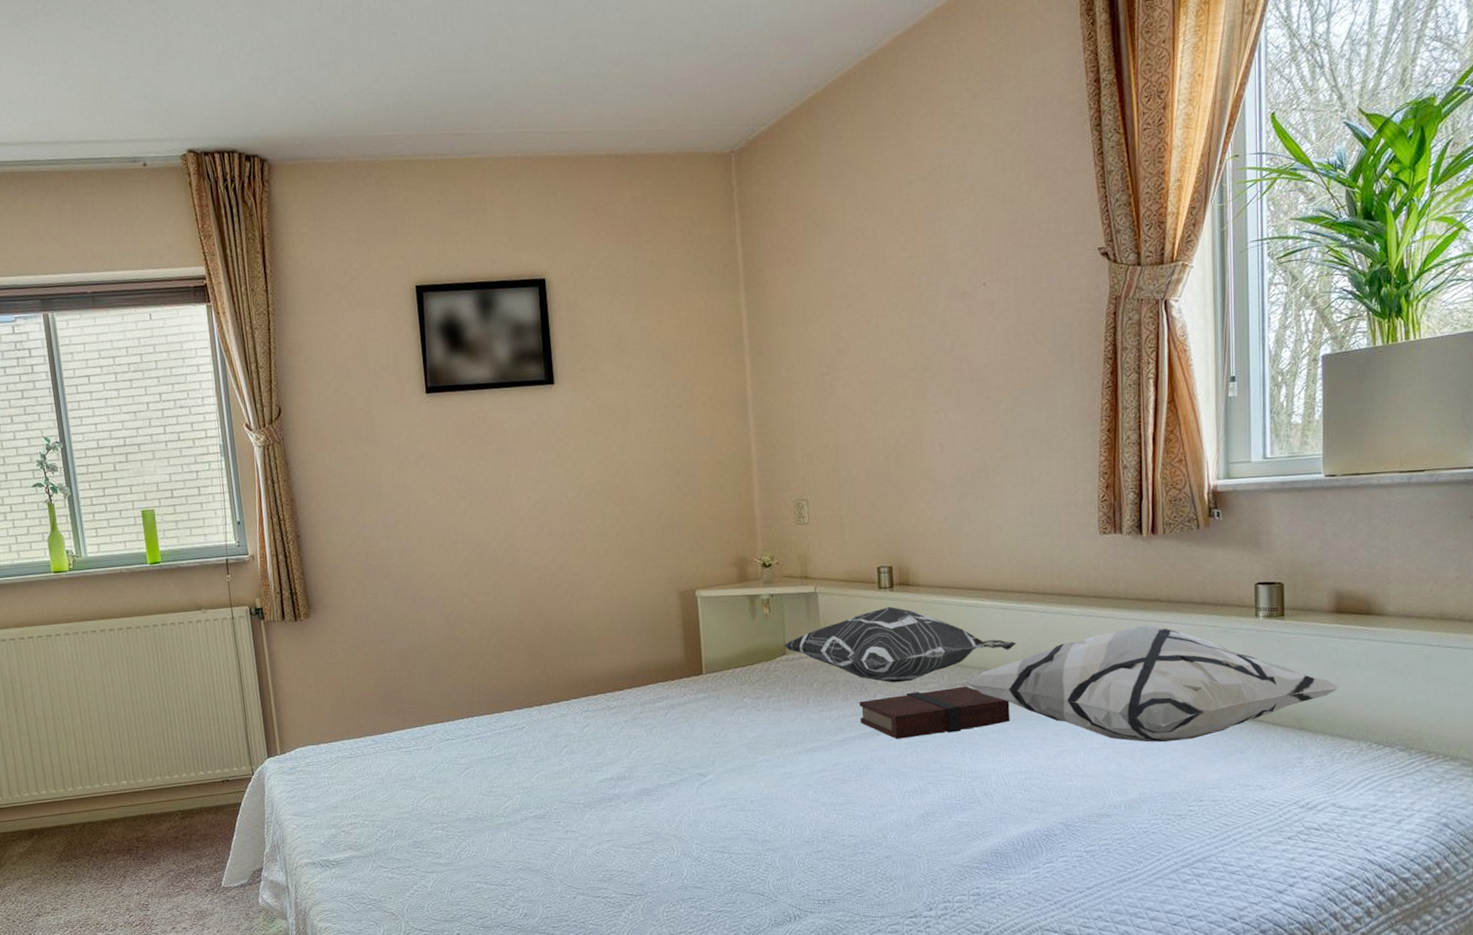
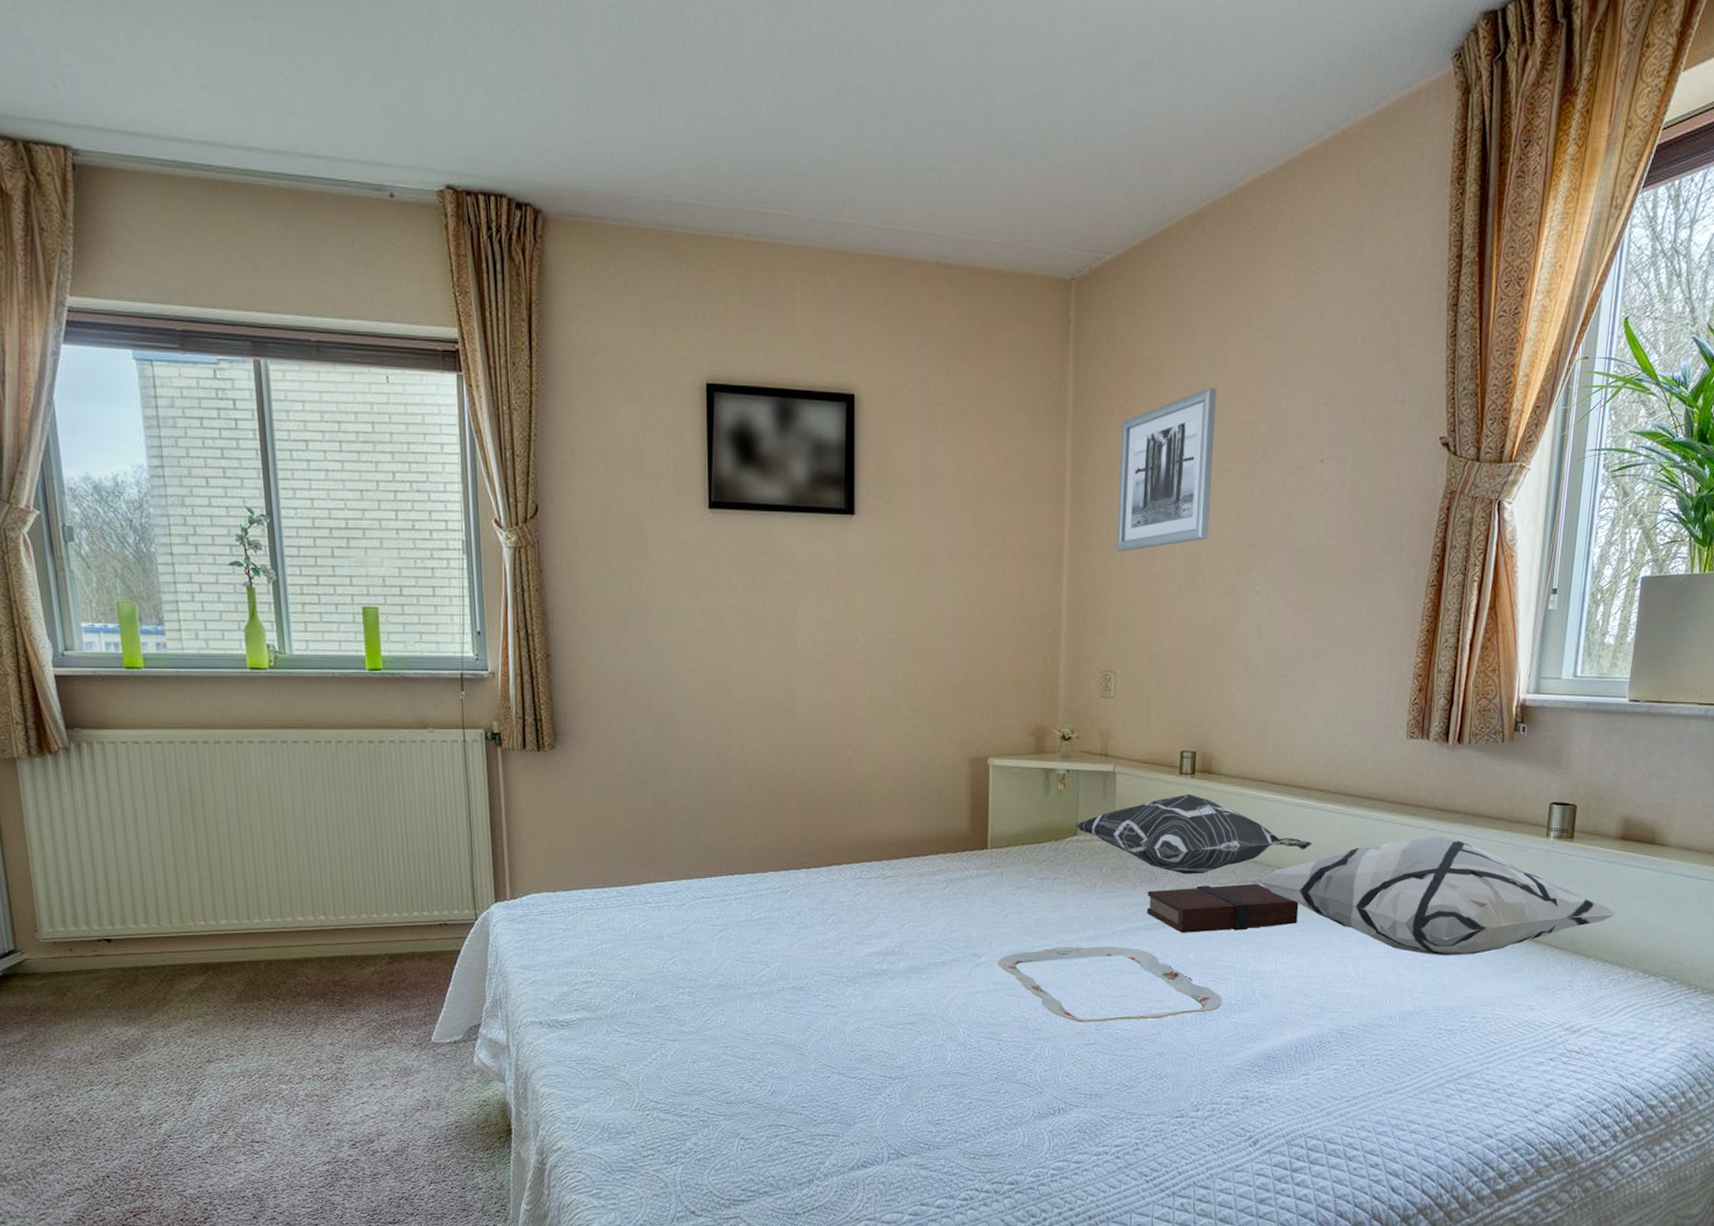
serving tray: none [722,756,944,832] -> present [997,946,1222,1022]
wall art: none [790,231,882,389] -> present [1116,388,1217,551]

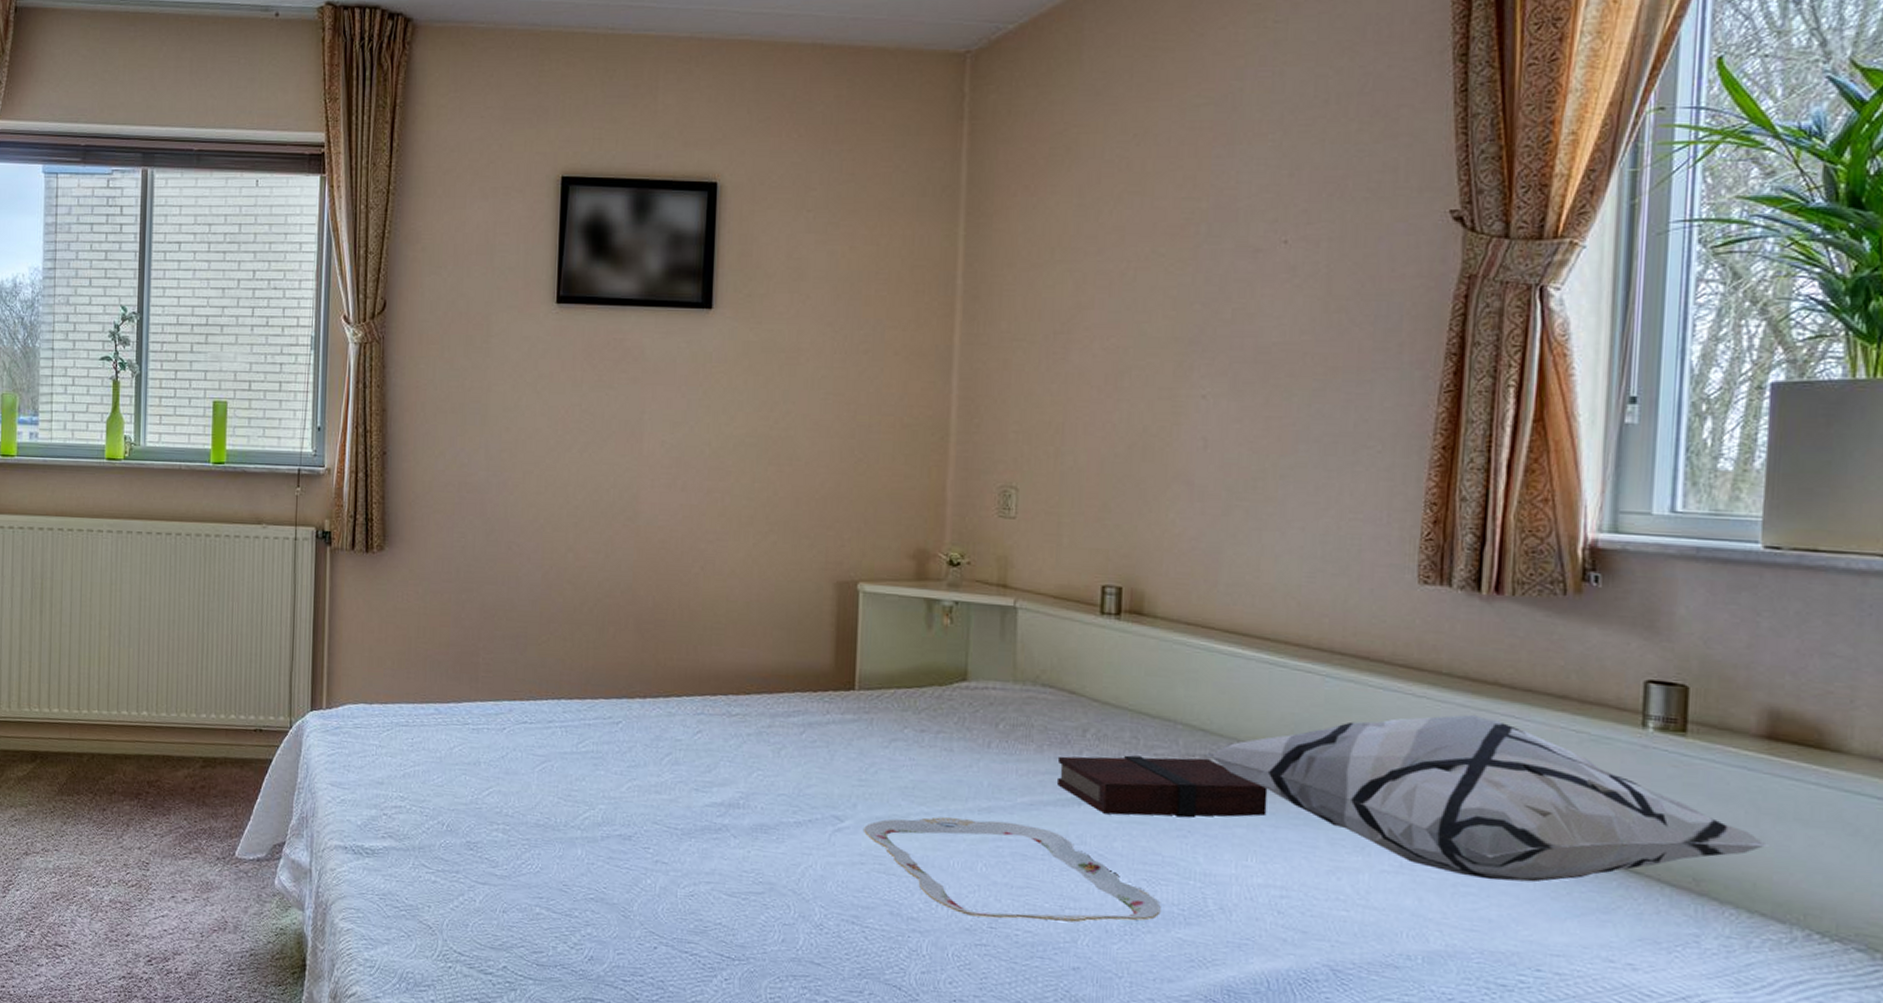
decorative pillow: present [1076,793,1313,874] -> none [965,638,1286,741]
wall art: present [1116,388,1217,551] -> none [1018,162,1146,348]

